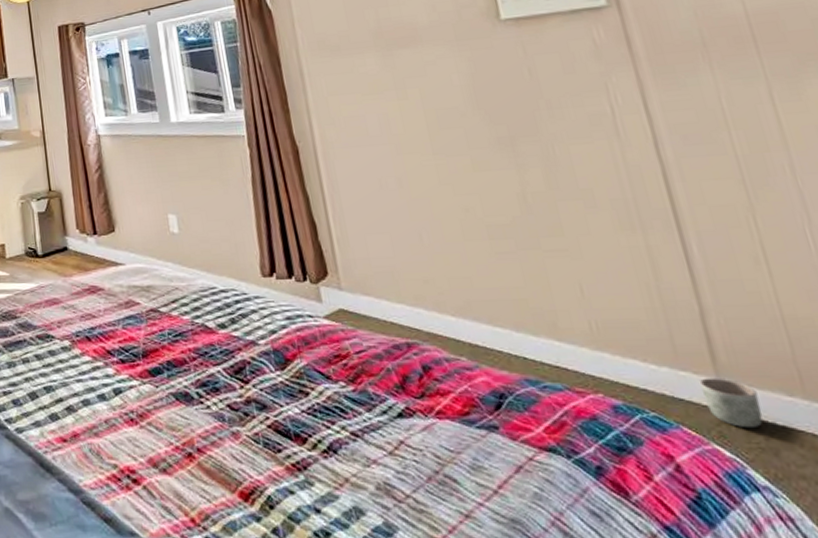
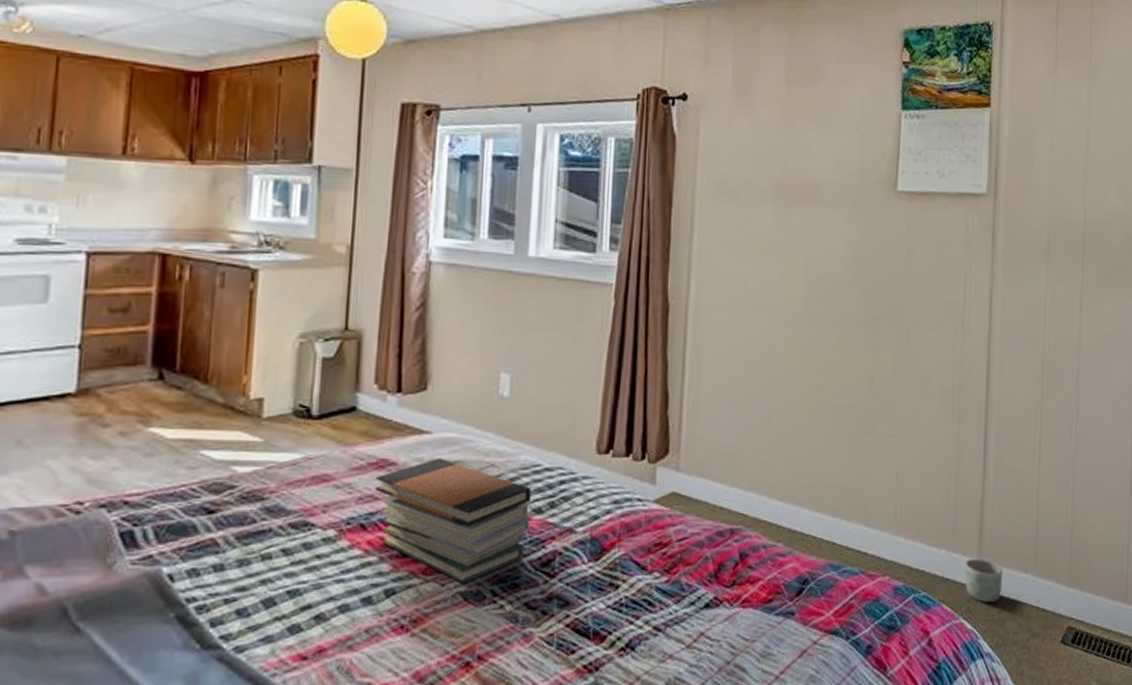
book stack: none [91,284,219,386] -> present [375,458,532,583]

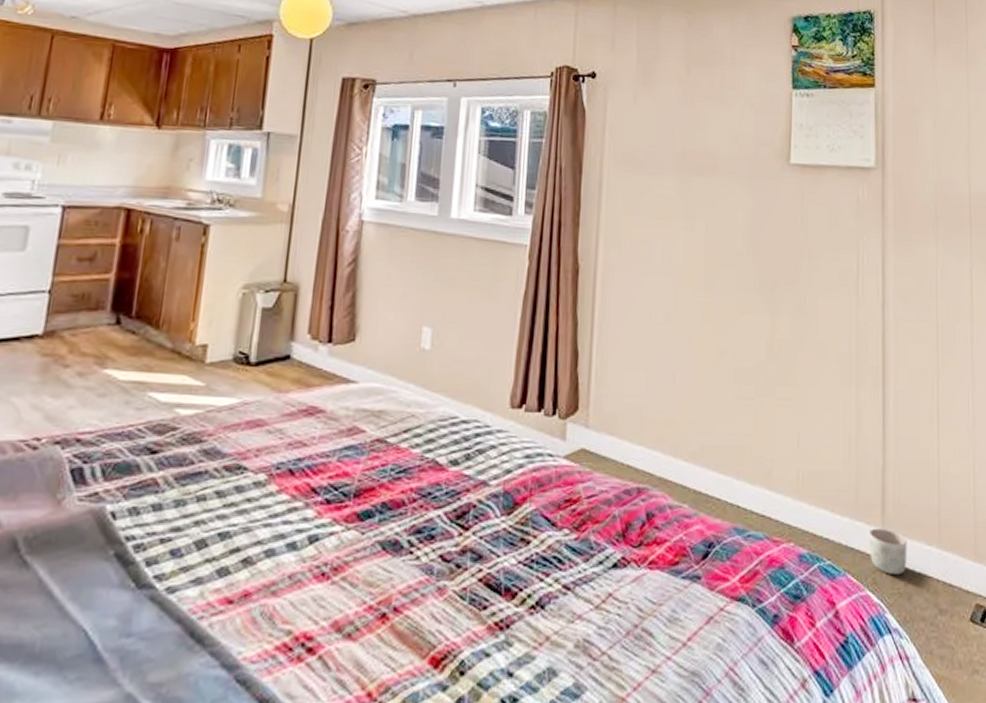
book stack: present [375,458,532,583] -> none [304,407,449,532]

